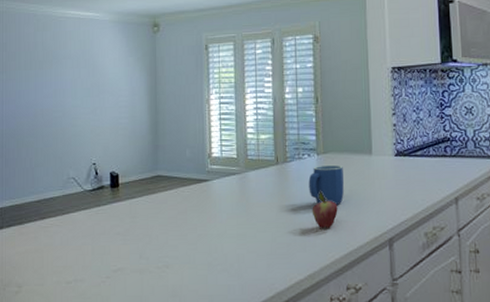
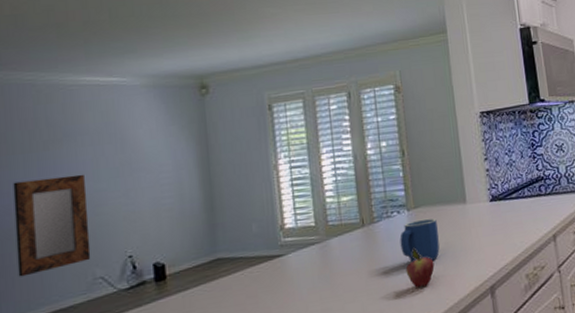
home mirror: none [18,91,67,169] -> present [13,174,91,277]

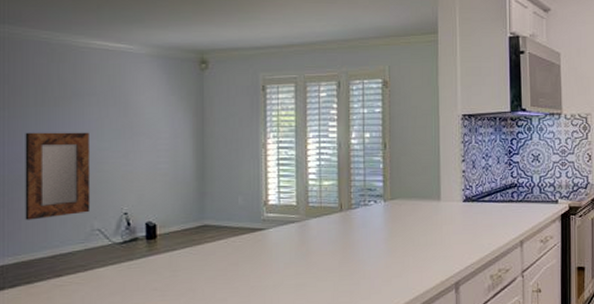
mug: present [399,218,440,263] -> none [374,210,411,251]
fruit: present [405,247,435,288] -> none [377,236,404,275]

